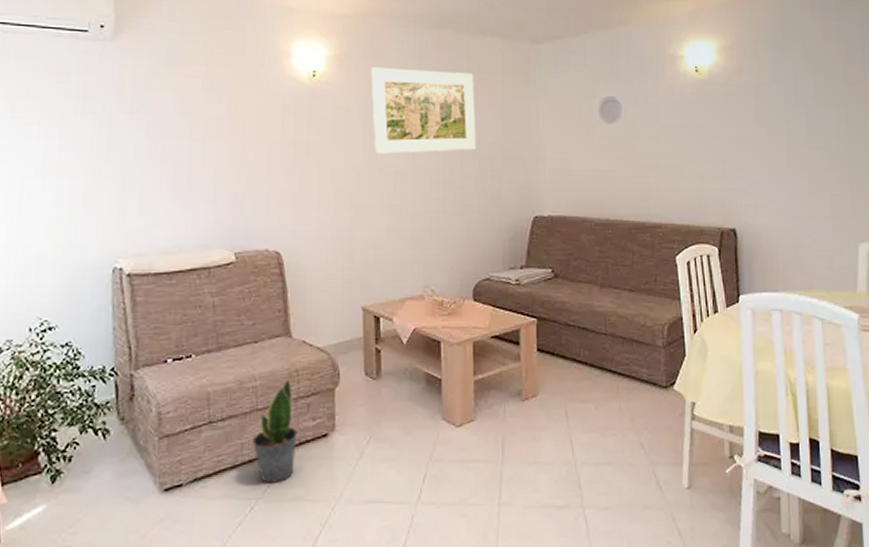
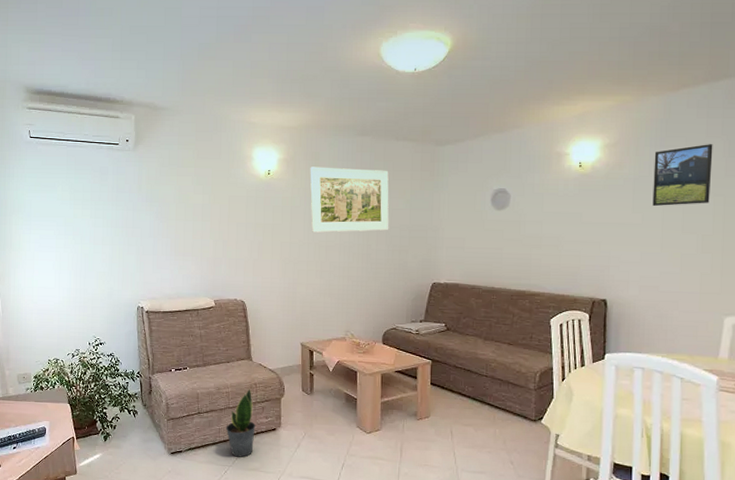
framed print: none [773,48,832,117] -> present [652,144,713,206]

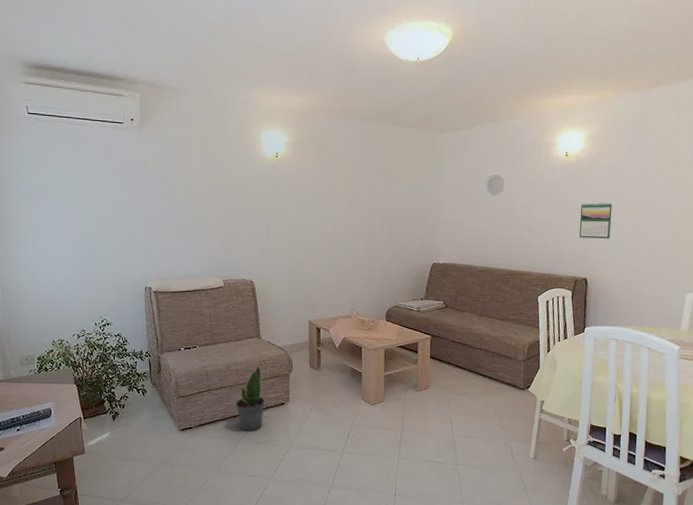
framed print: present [310,166,389,233] -> none [317,150,393,215]
calendar: none [597,216,634,256] -> present [579,202,612,239]
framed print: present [652,144,713,206] -> none [628,138,681,194]

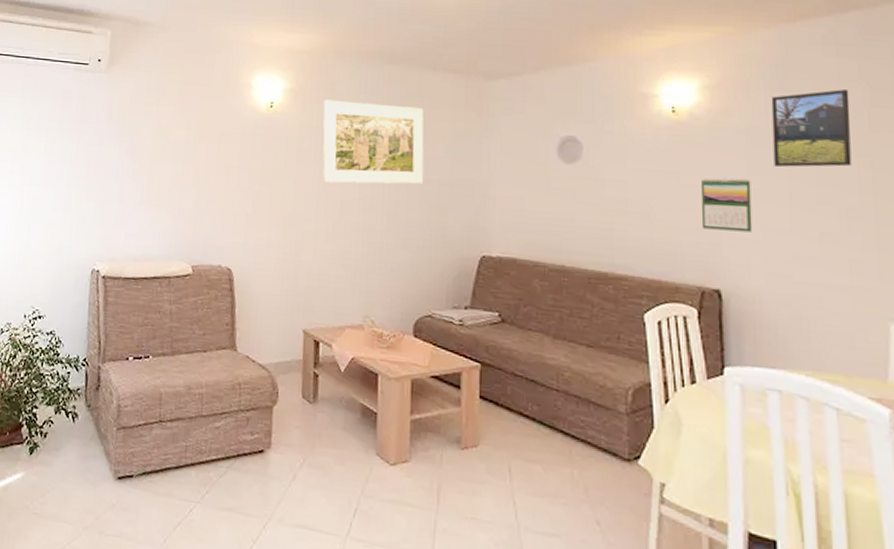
potted plant: present [235,365,265,431] -> none [195,390,236,491]
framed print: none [317,150,393,215] -> present [322,99,424,185]
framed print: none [628,138,681,194] -> present [771,89,852,167]

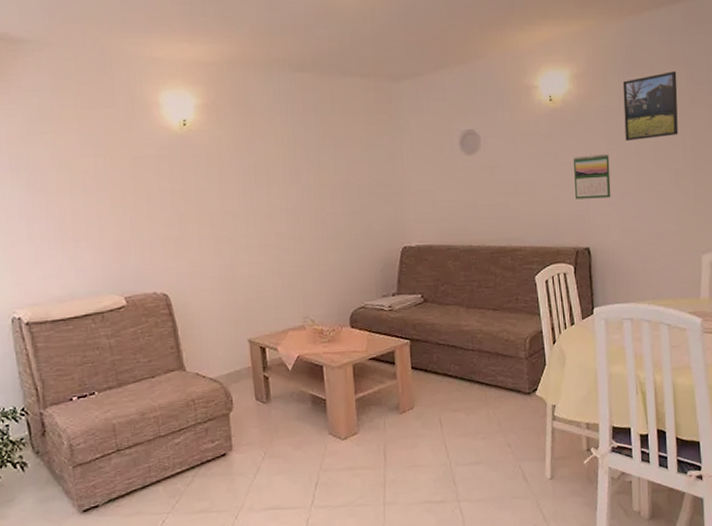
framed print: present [322,99,424,185] -> none [239,112,346,197]

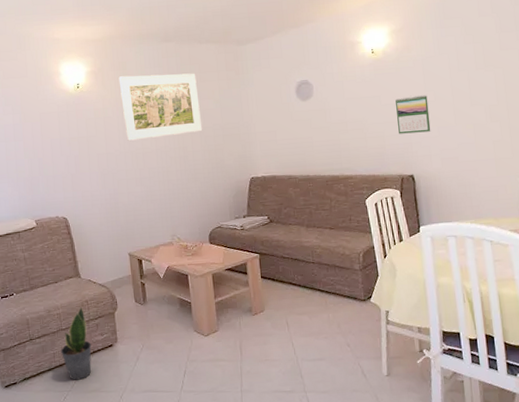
potted plant: none [158,407,199,499] -> present [60,307,92,380]
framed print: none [239,112,346,197] -> present [118,73,203,141]
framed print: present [622,71,678,141] -> none [436,22,491,83]

